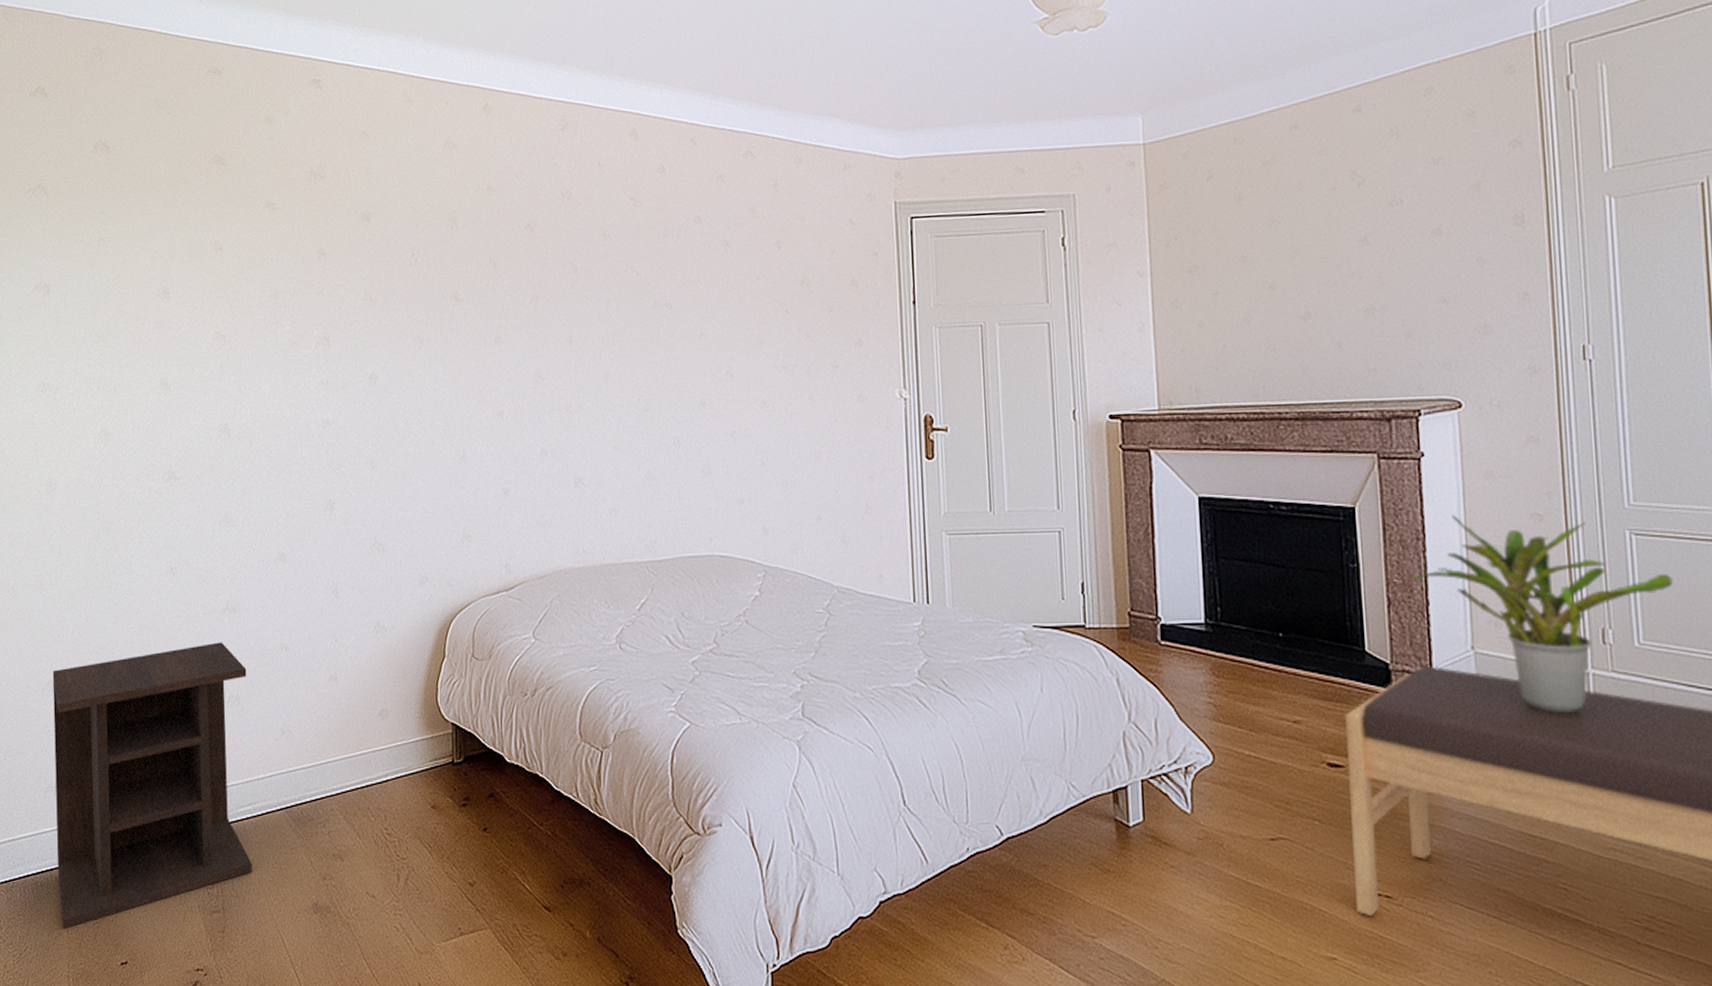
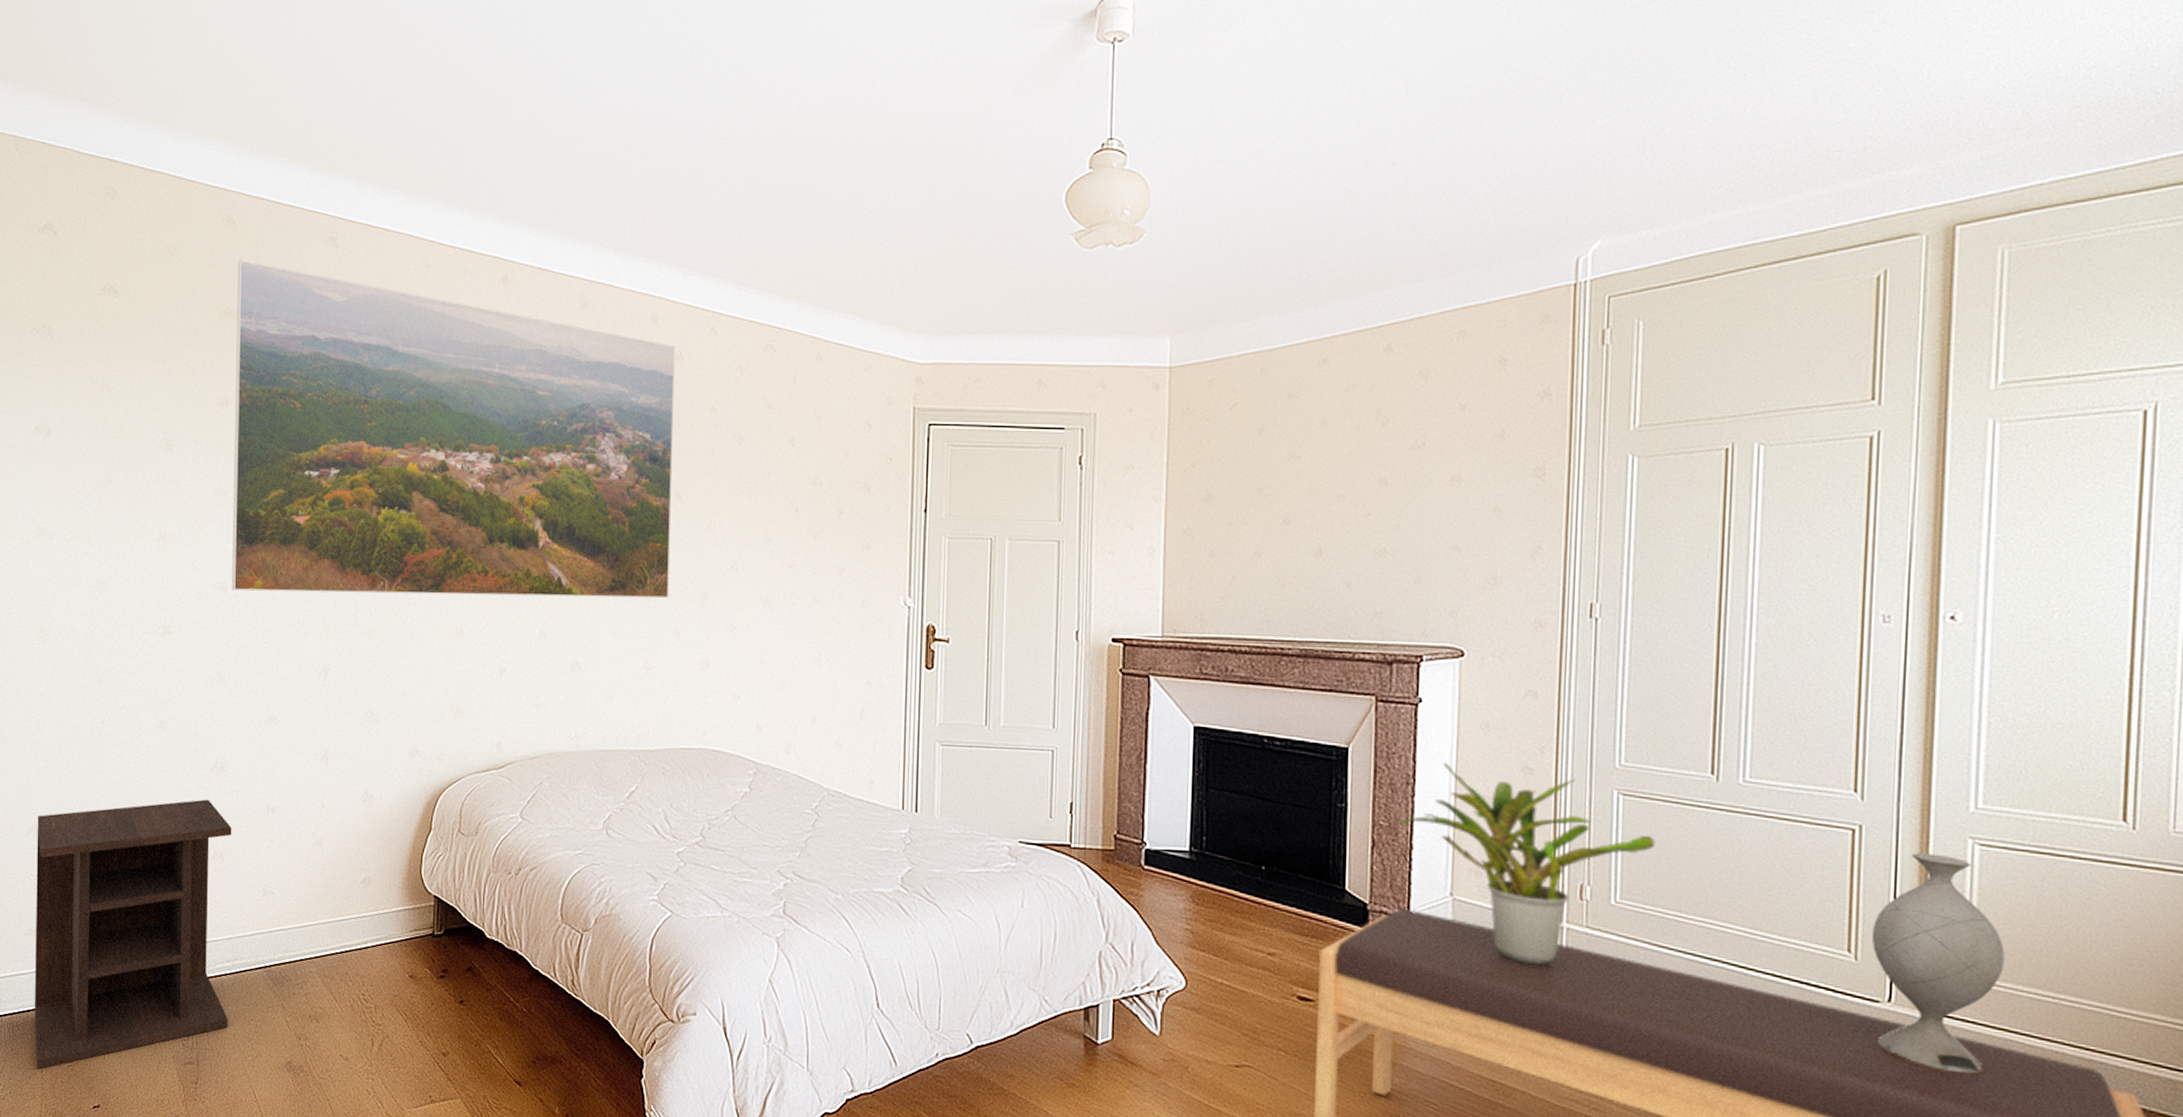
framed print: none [225,108,667,432] -> present [232,260,675,599]

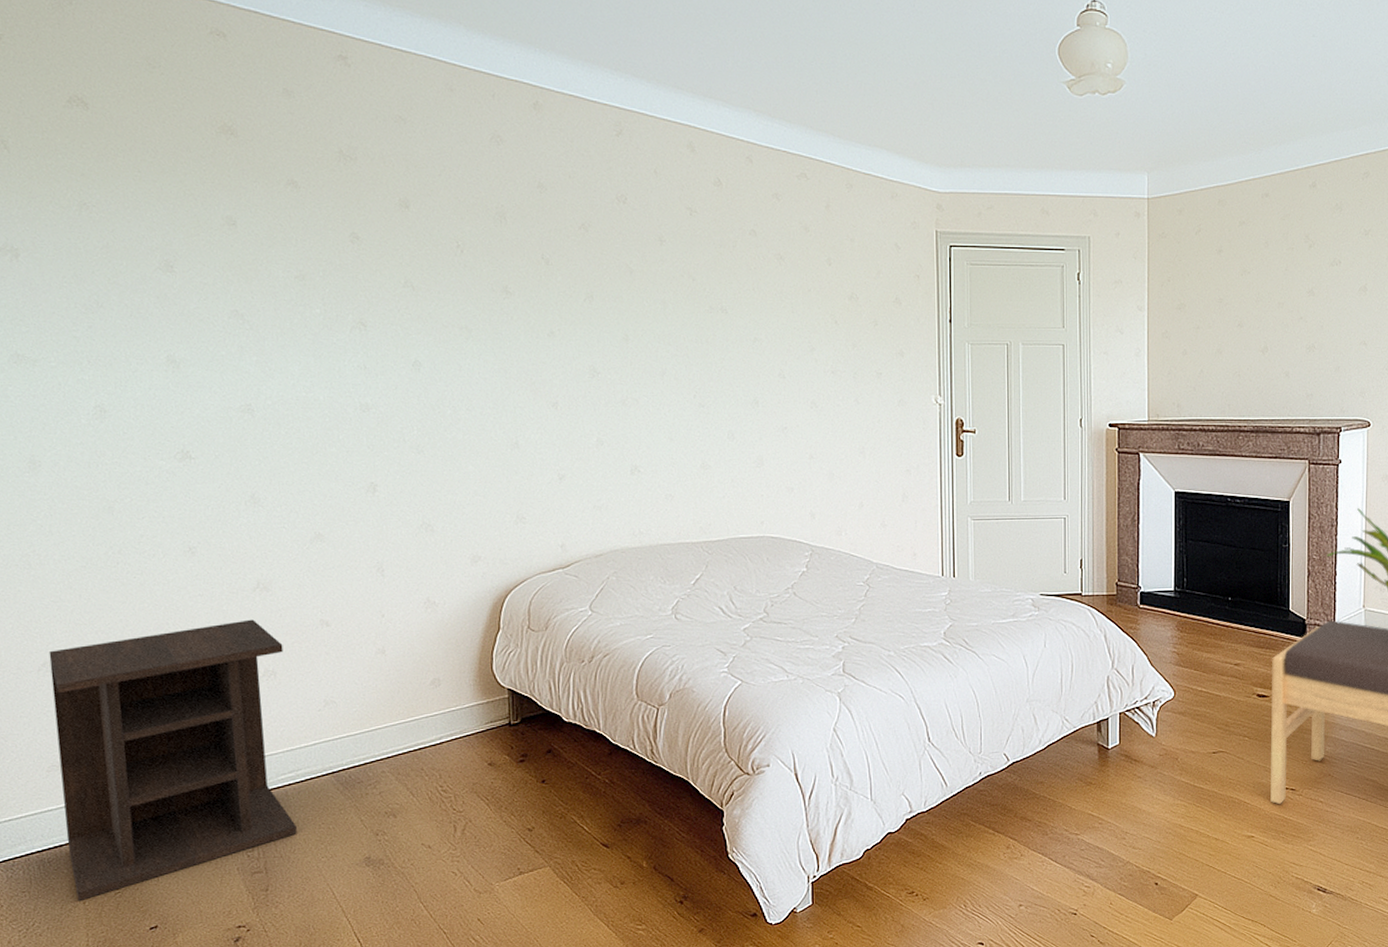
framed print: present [232,260,675,599] -> none [233,75,722,413]

